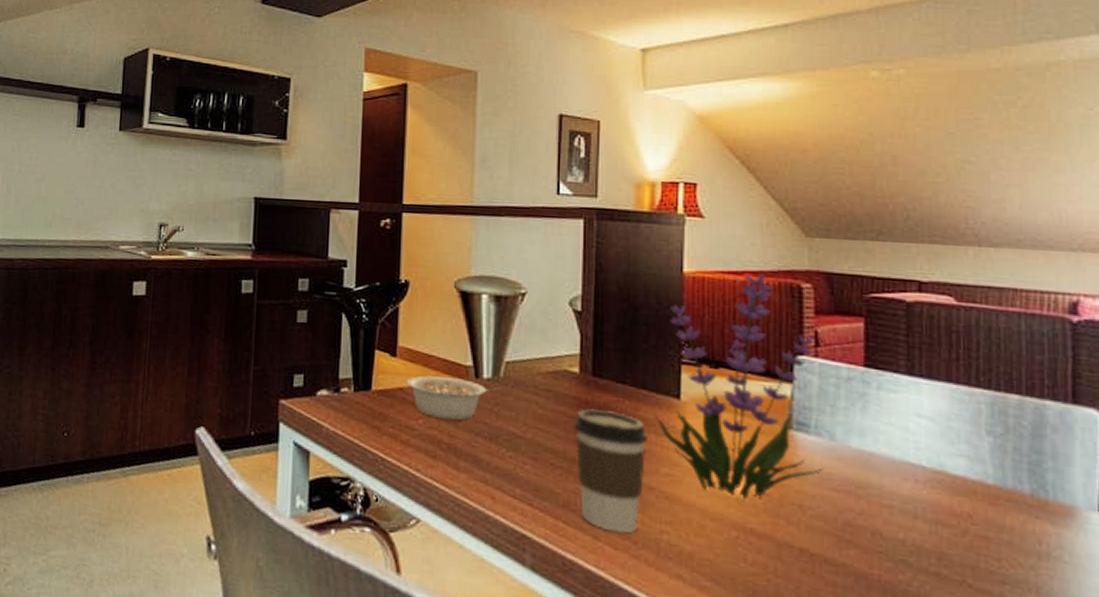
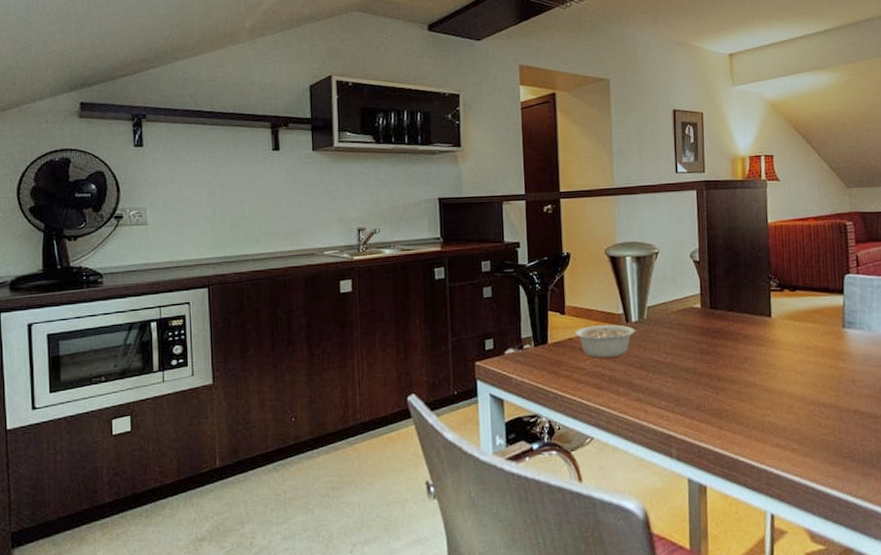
coffee cup: present [573,408,647,533] -> none [699,333,751,421]
plant: present [654,274,825,500] -> none [754,218,867,383]

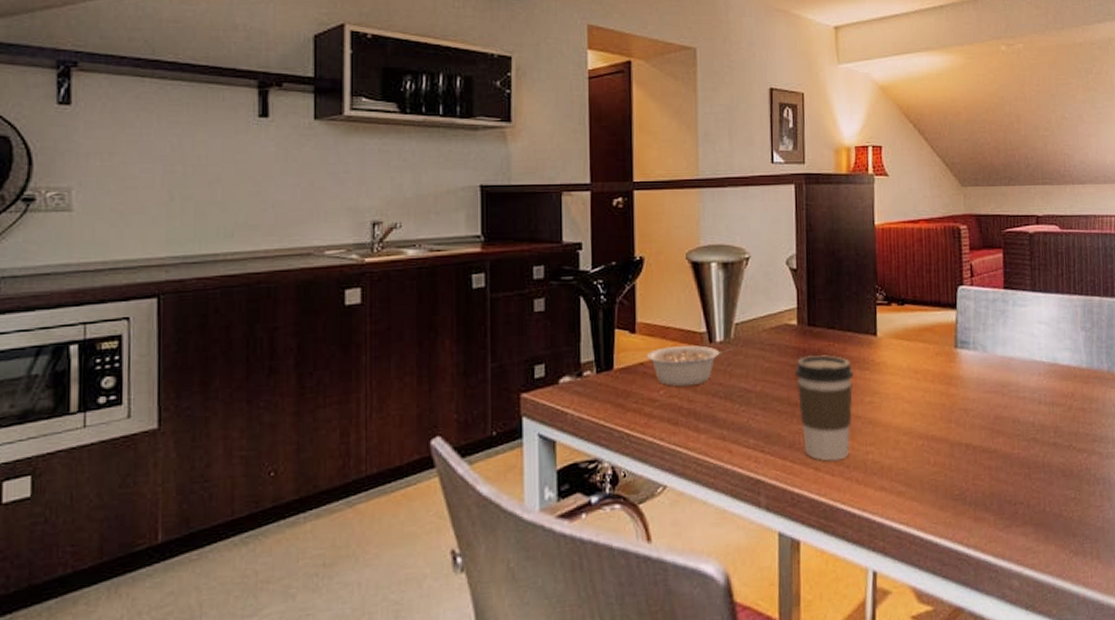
coffee cup: none [699,333,751,421] -> present [794,355,853,461]

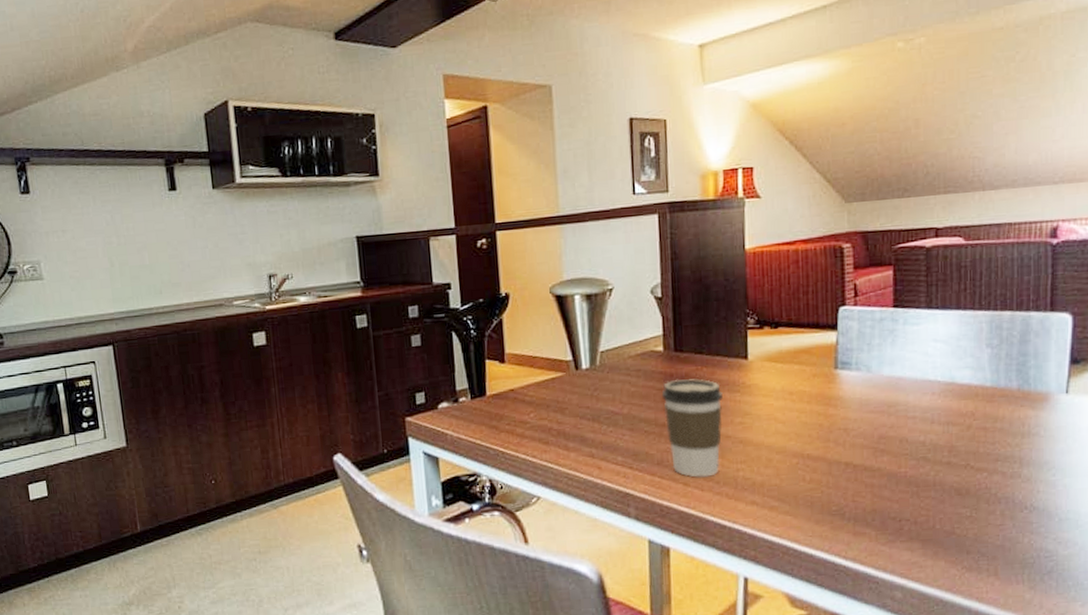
legume: present [646,345,732,387] -> none [516,372,598,410]

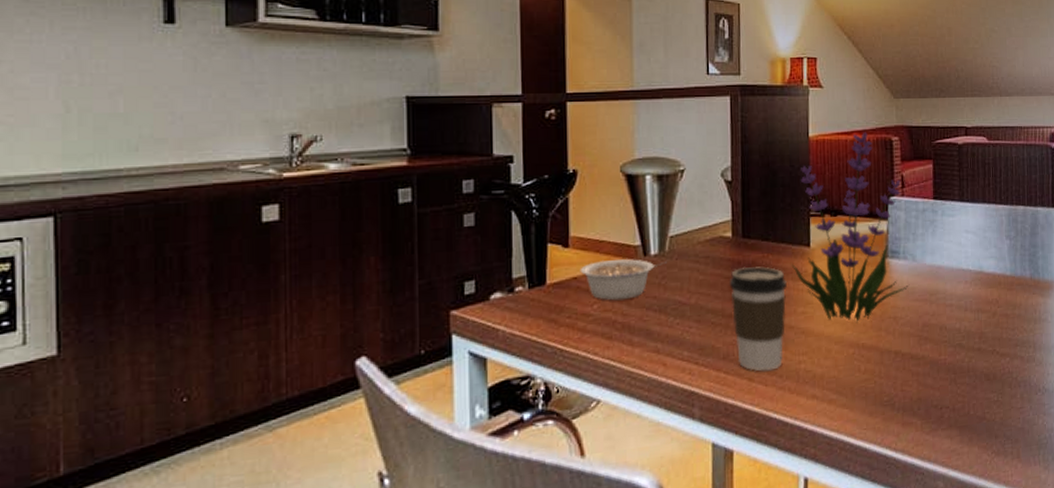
legume: none [516,372,598,410] -> present [580,259,667,301]
plant: none [727,241,863,433] -> present [791,132,910,322]

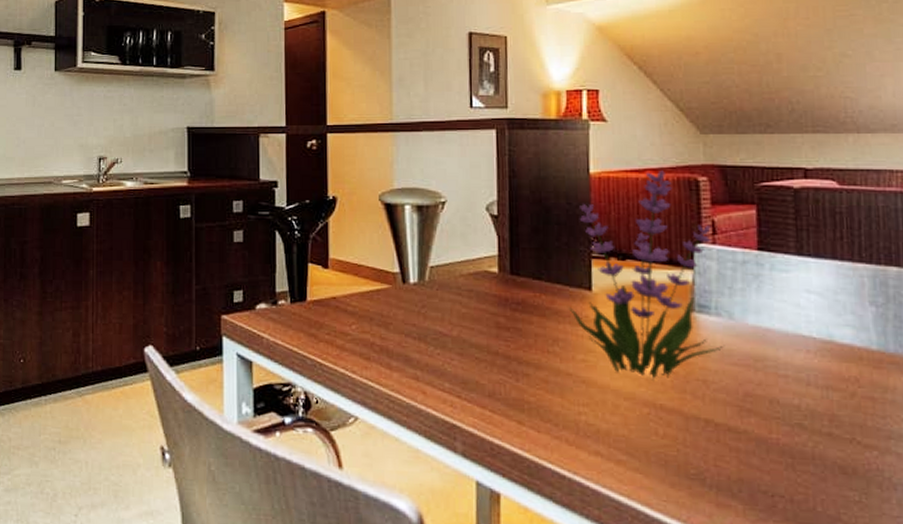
legume: present [580,259,667,301] -> none [338,284,427,324]
coffee cup: present [729,266,787,371] -> none [495,304,563,417]

